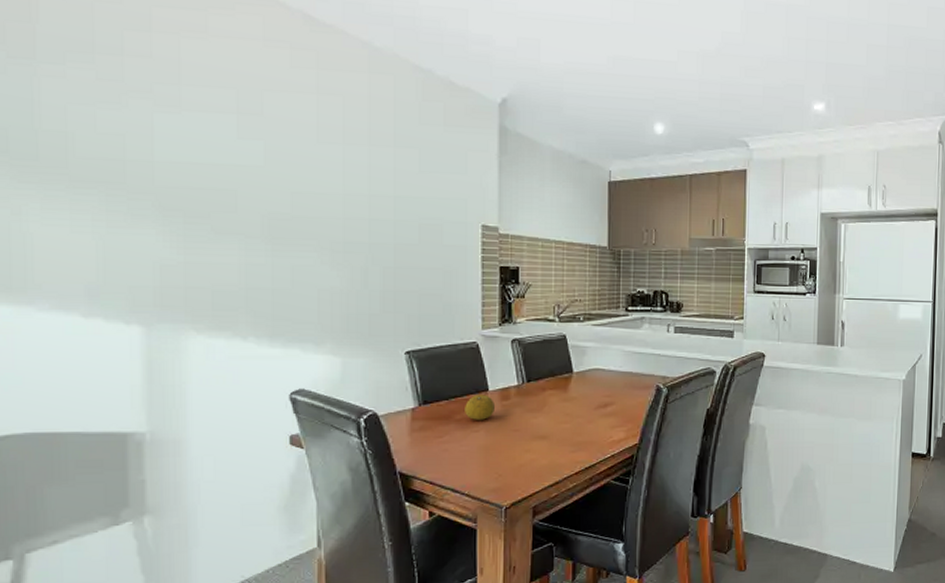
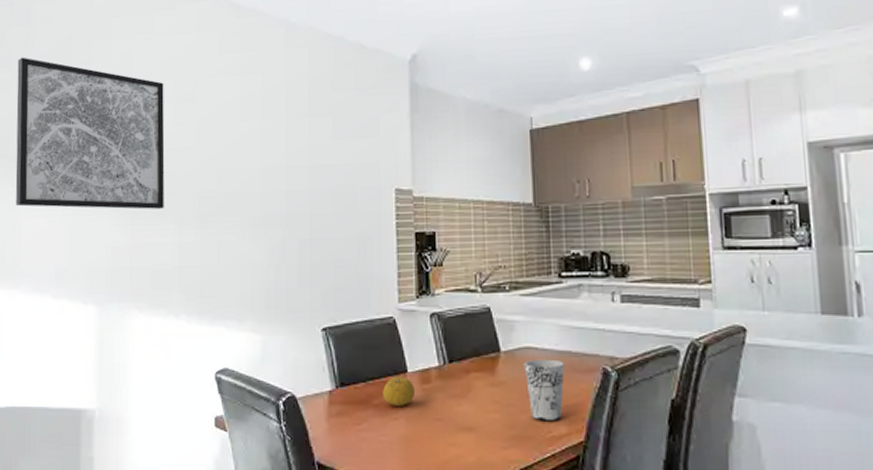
wall art: none [15,34,226,227] -> present [15,57,165,210]
cup: none [592,378,626,429] -> present [524,359,565,422]

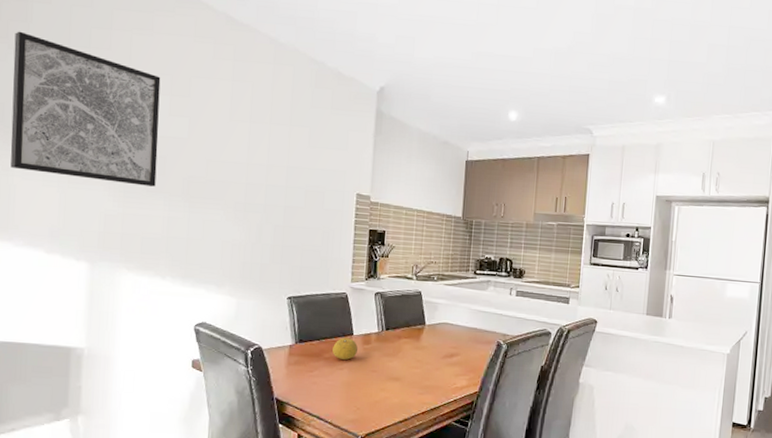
cup: present [524,359,565,422] -> none [441,332,471,377]

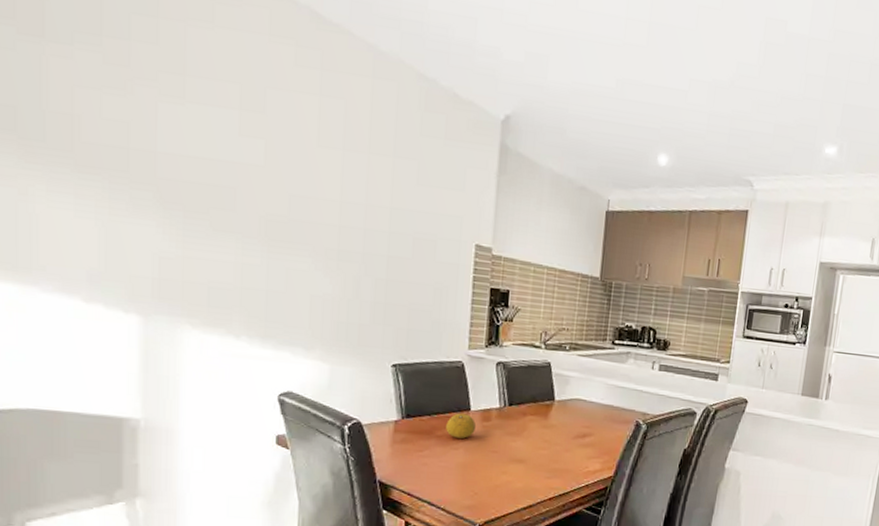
wall art: present [10,31,161,187] -> none [25,10,226,225]

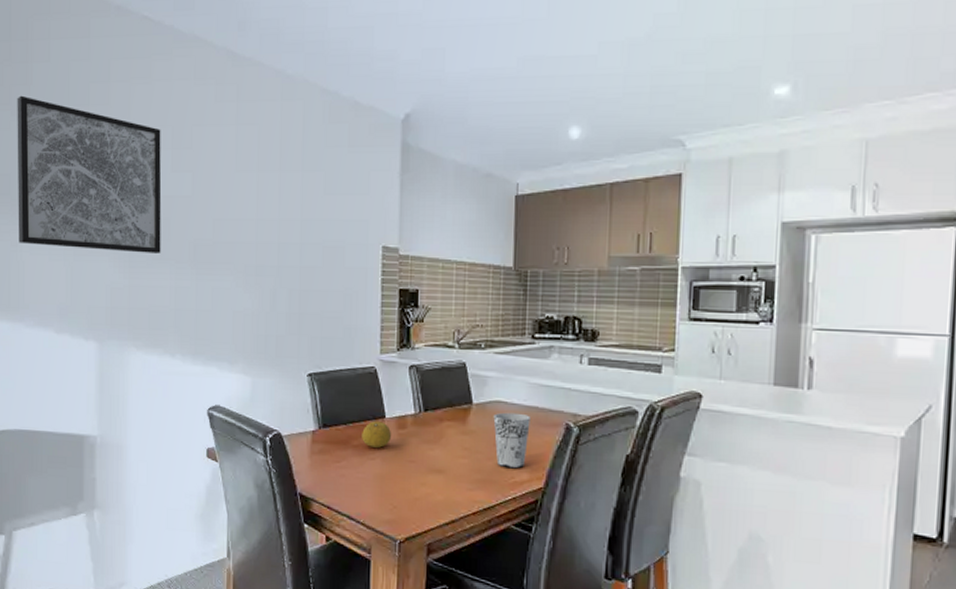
wall art: none [25,10,226,225] -> present [17,95,162,253]
cup: none [572,409,606,460] -> present [493,412,531,469]

